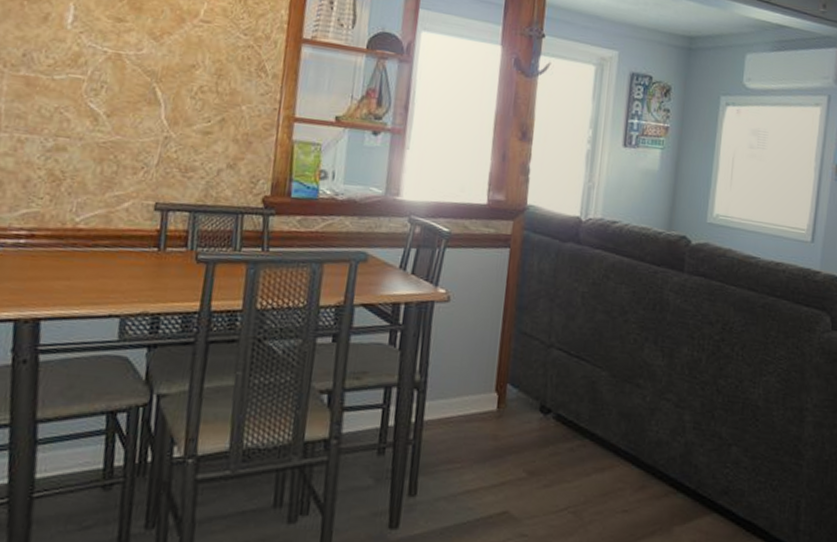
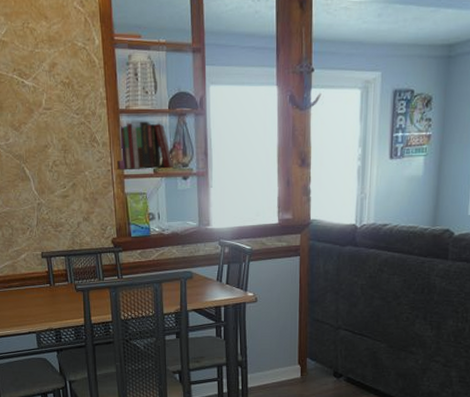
books: none [287,56,363,119] -> present [116,121,173,171]

